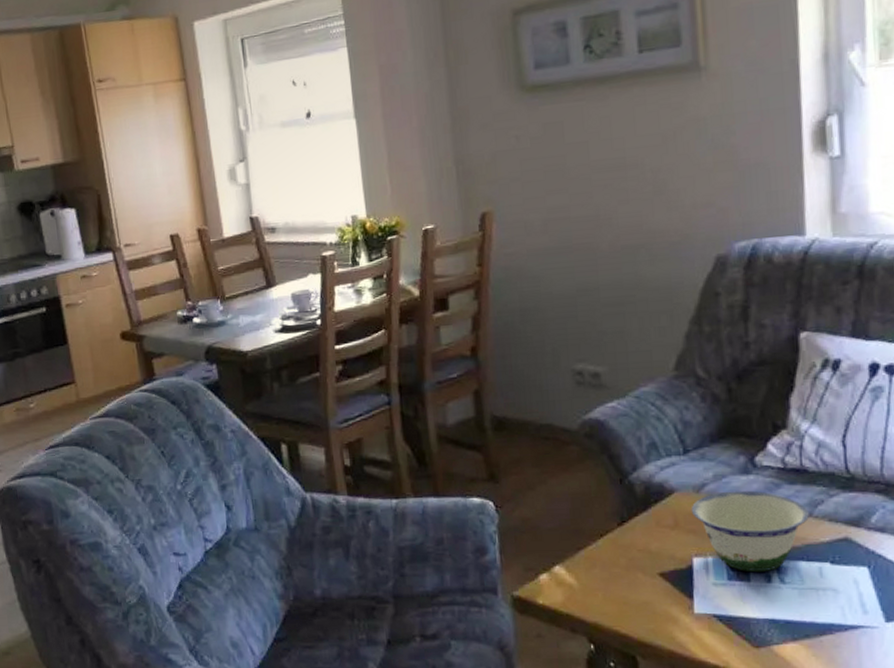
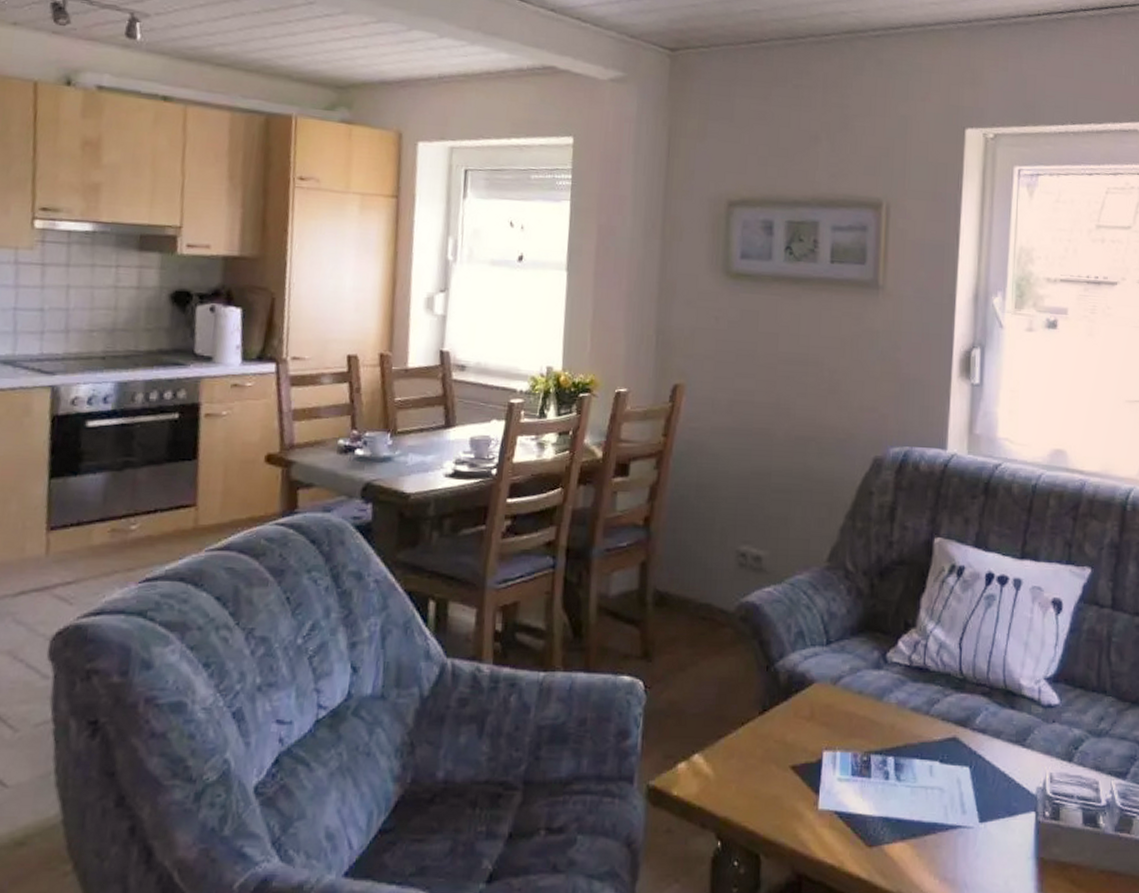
bowl: present [691,490,809,573] -> none [826,685,926,769]

